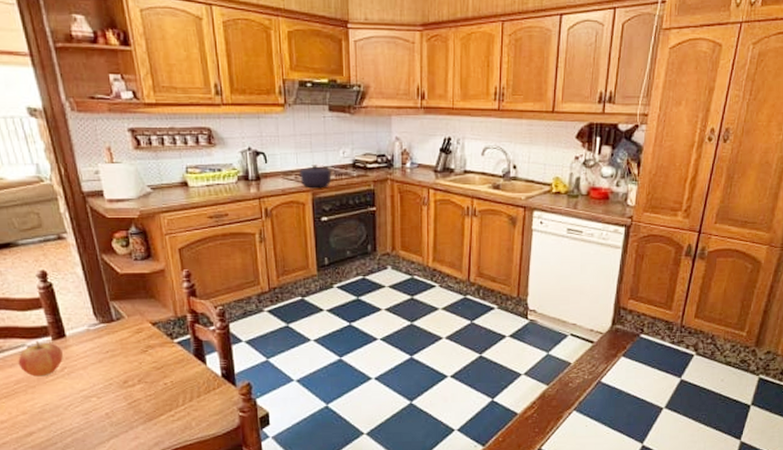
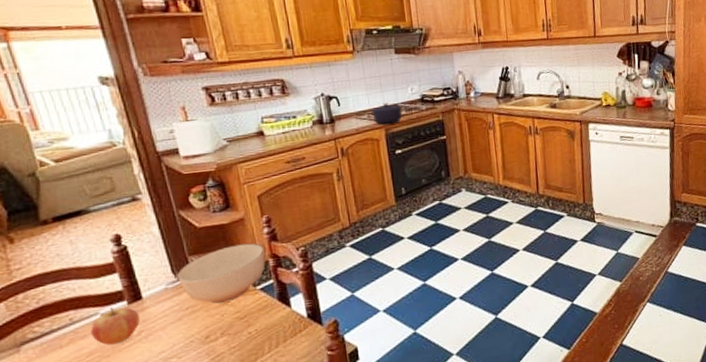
bowl: none [99,295,184,351] -> present [177,243,266,304]

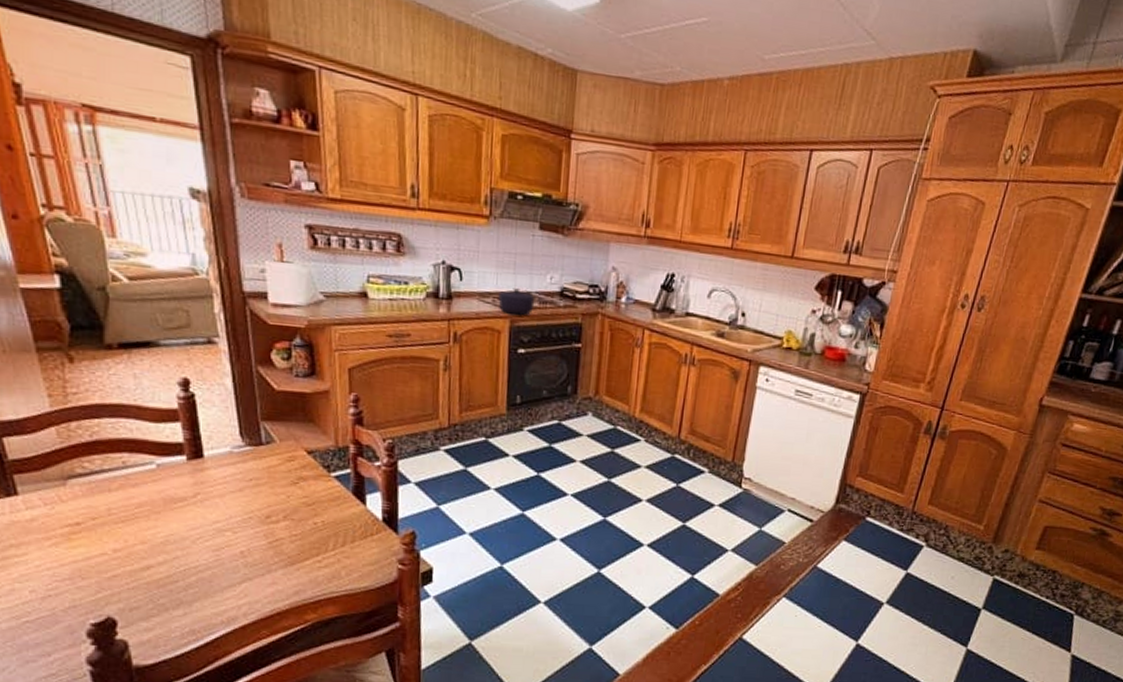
fruit: present [90,307,140,345] -> none [143,459,197,501]
bowl: present [177,243,266,304] -> none [245,419,348,482]

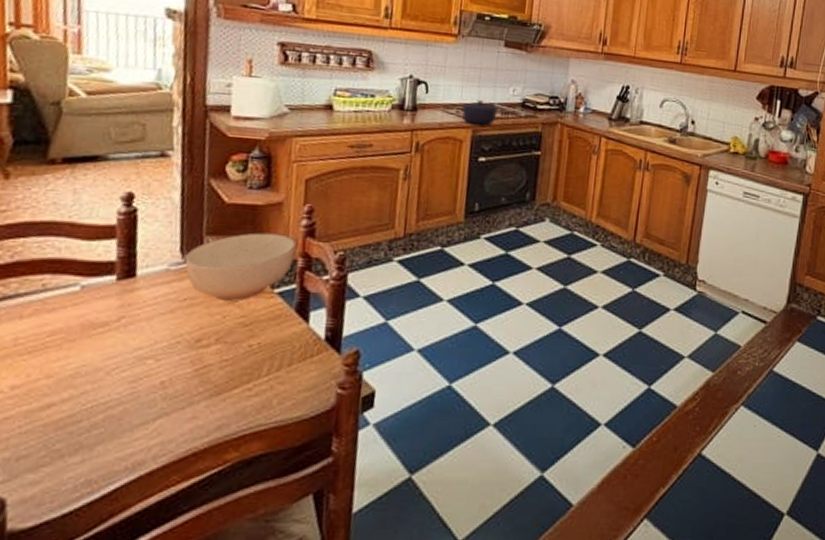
bowl: none [245,419,348,482] -> present [184,232,298,301]

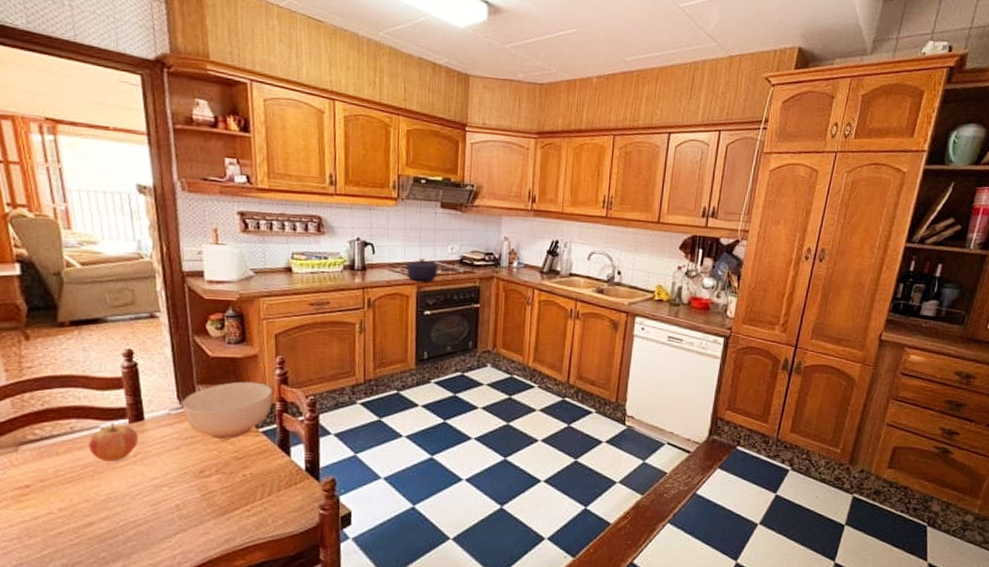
fruit: none [61,280,126,327] -> present [88,423,138,462]

